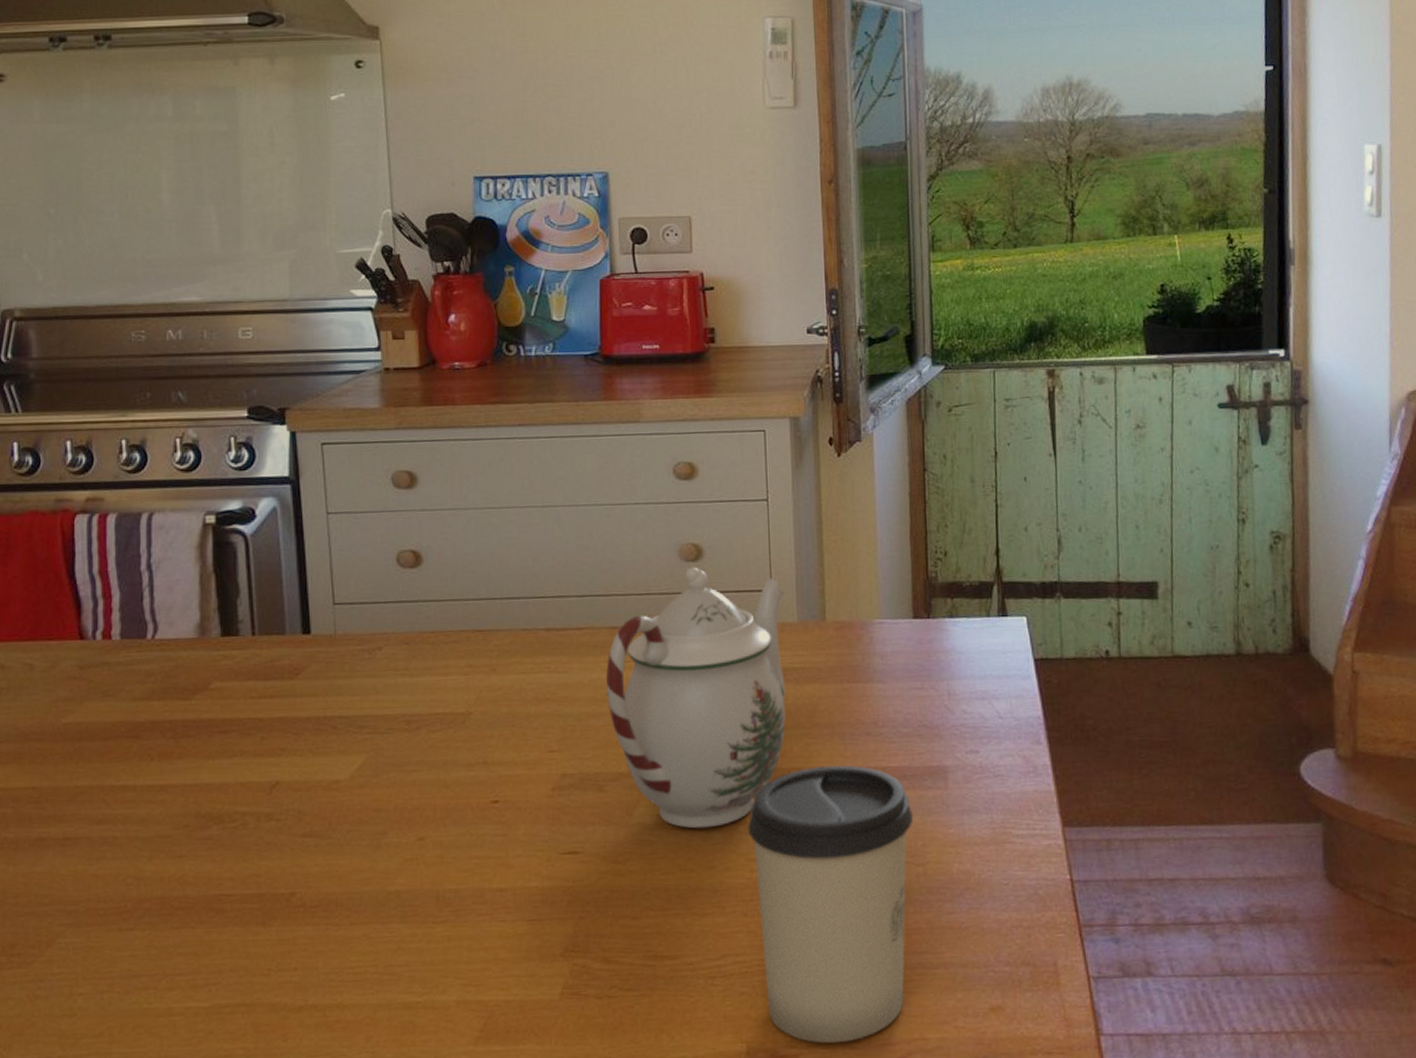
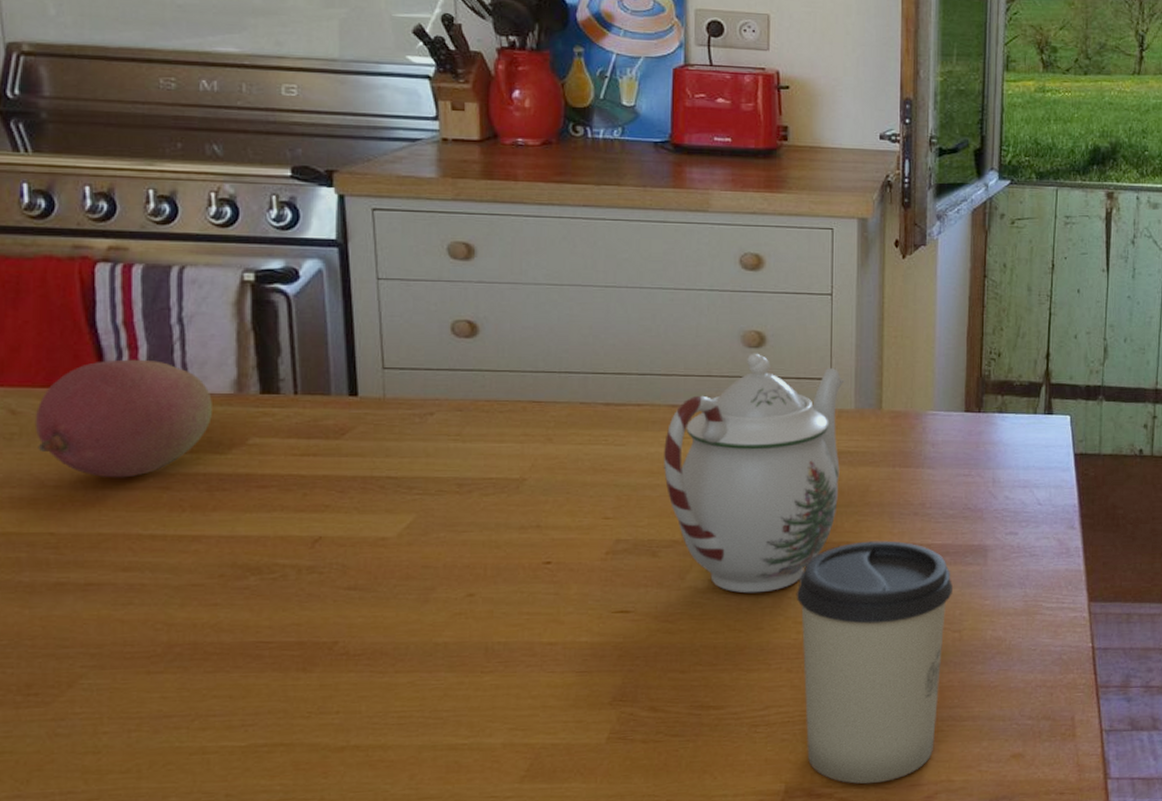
fruit: none [20,607,178,729] -> present [34,359,212,478]

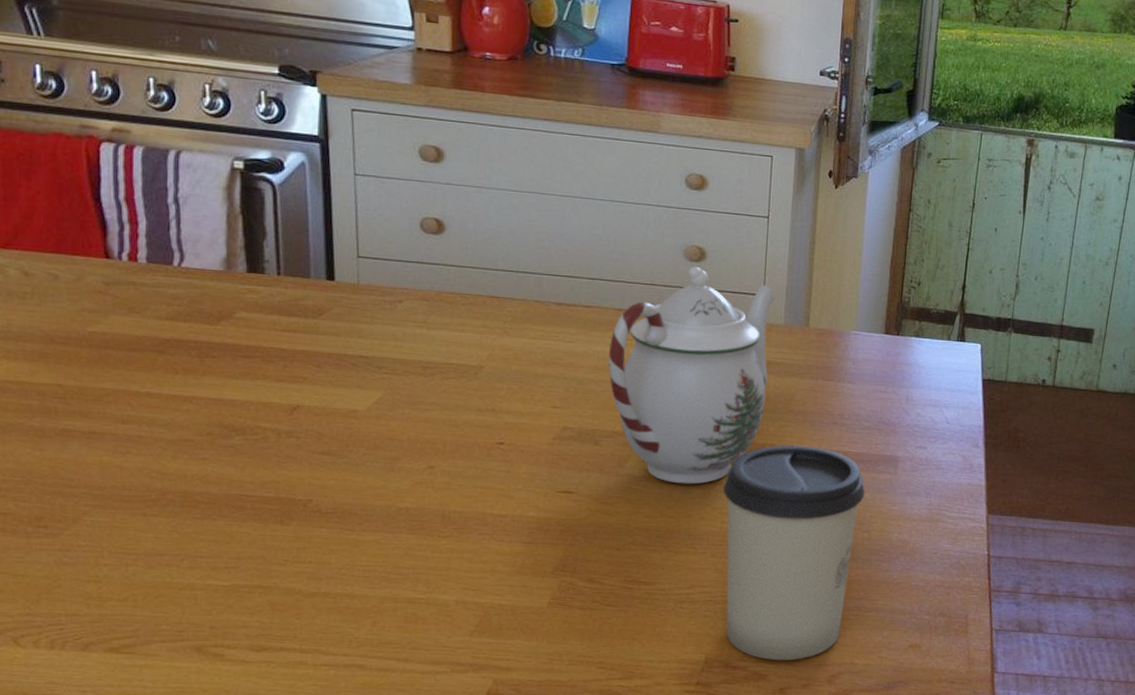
fruit: present [34,359,212,478] -> none [45,232,204,340]

